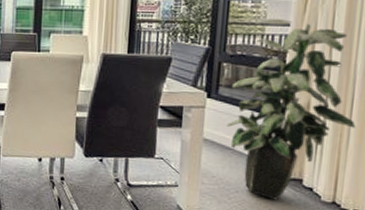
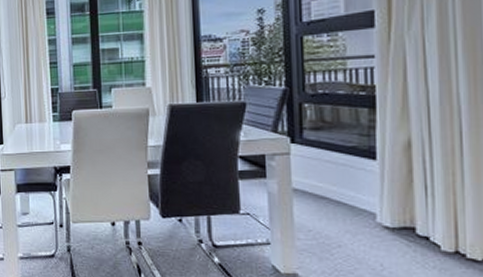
indoor plant: present [226,18,356,201] -> none [316,50,470,254]

